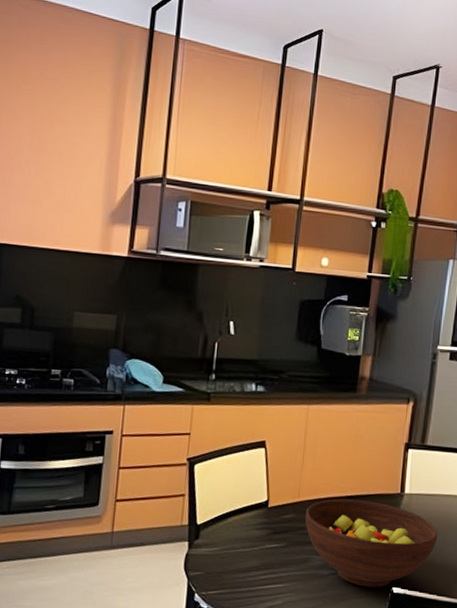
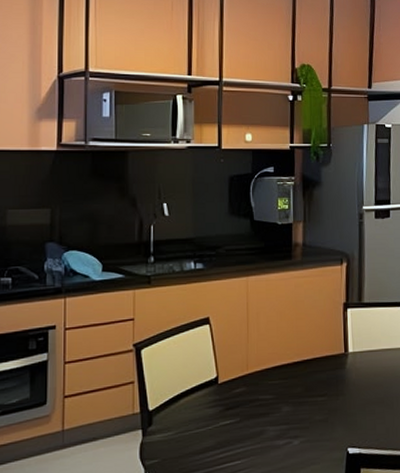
fruit bowl: present [305,499,438,588] -> none [255,364,385,452]

